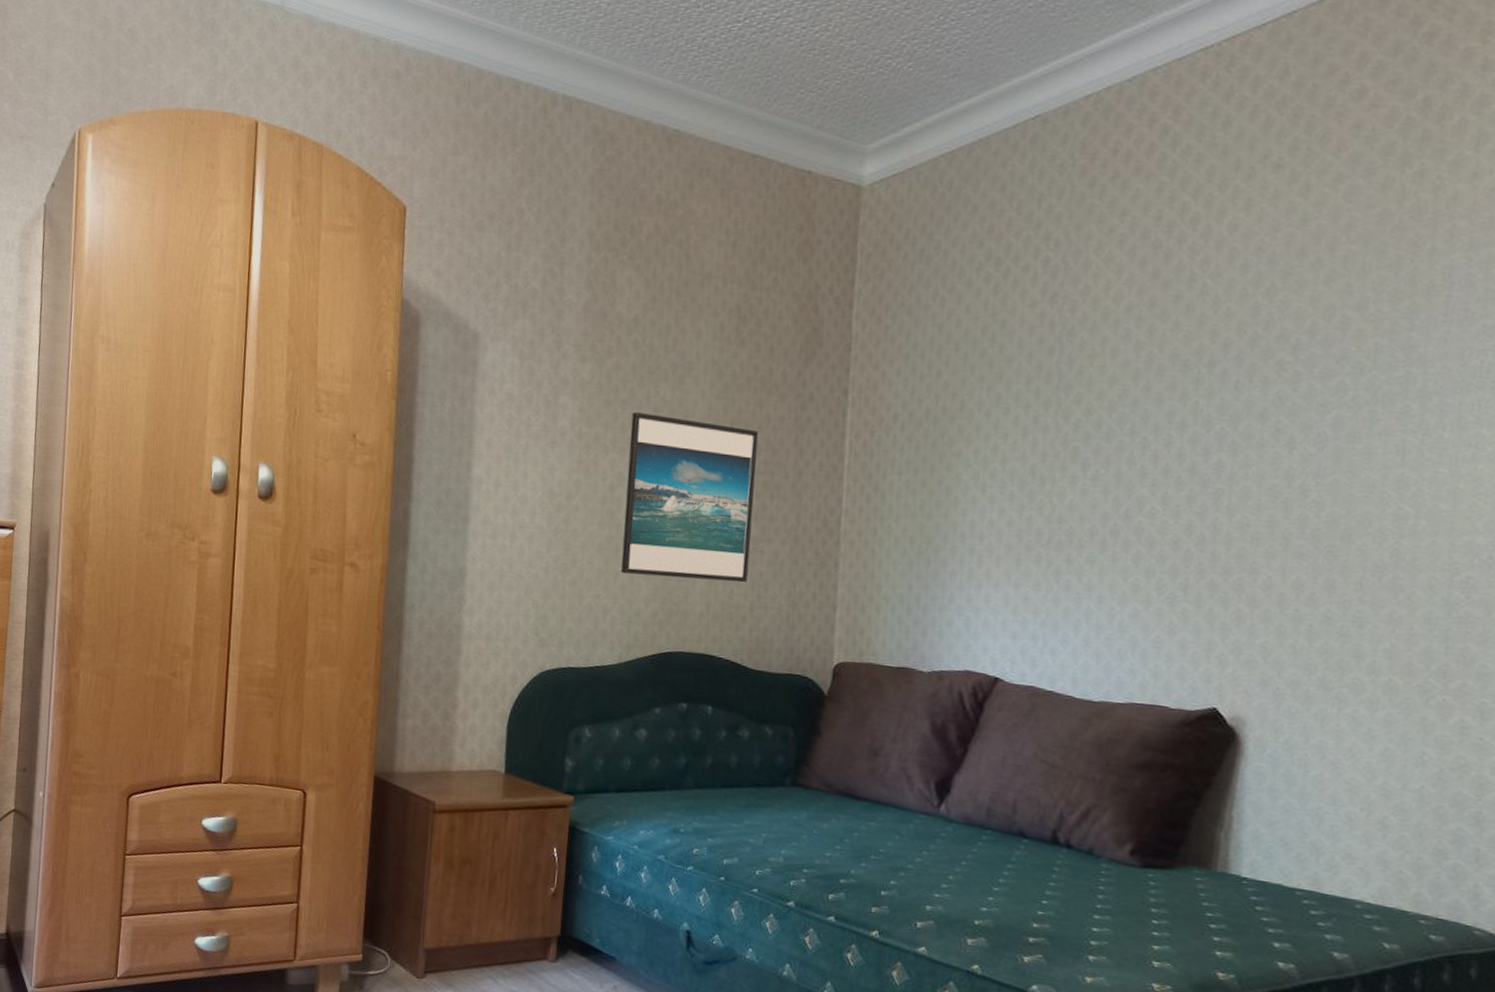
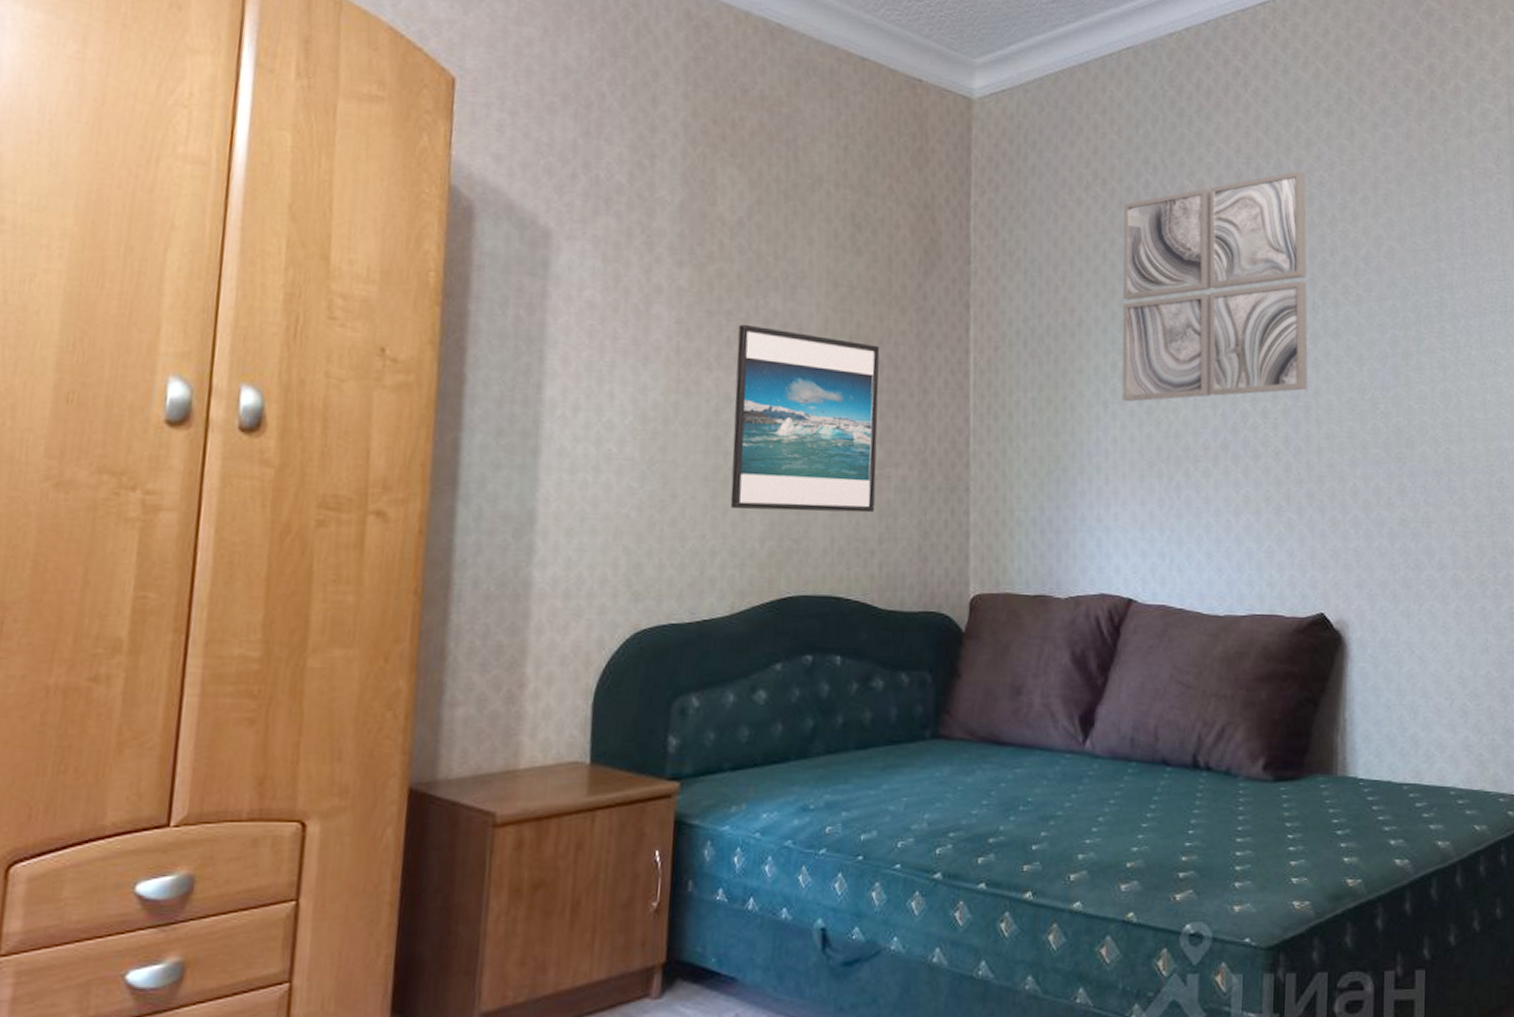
wall art: none [1001,235,1241,486] -> present [1121,170,1308,402]

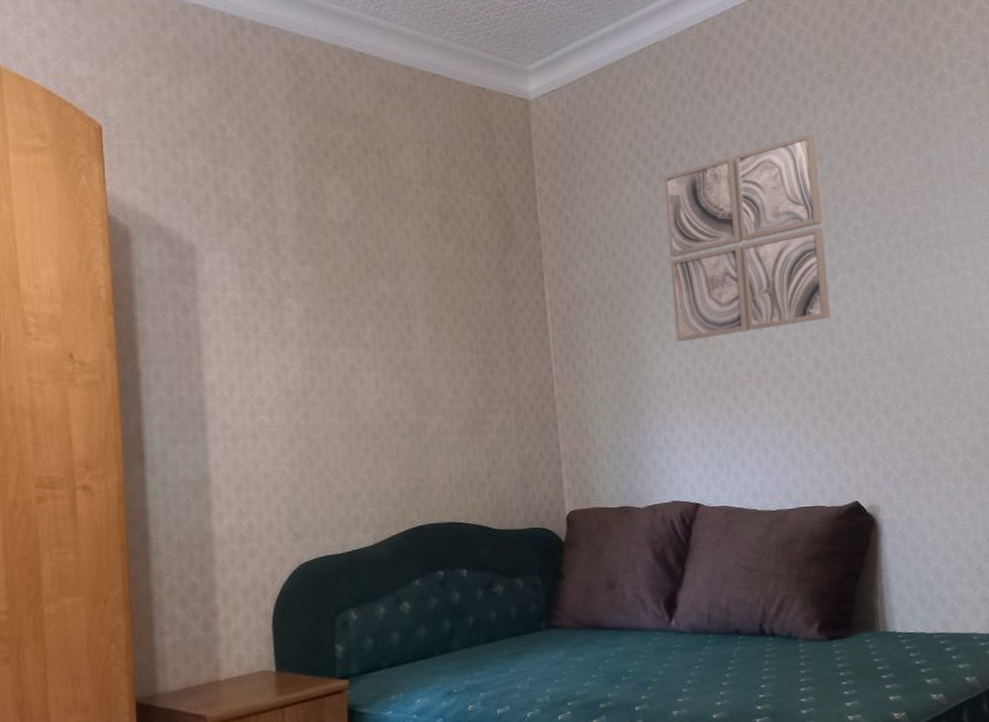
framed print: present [730,324,880,513] -> none [356,307,481,459]

